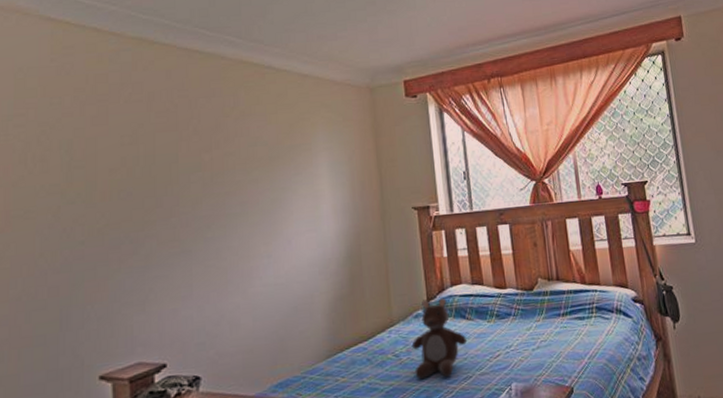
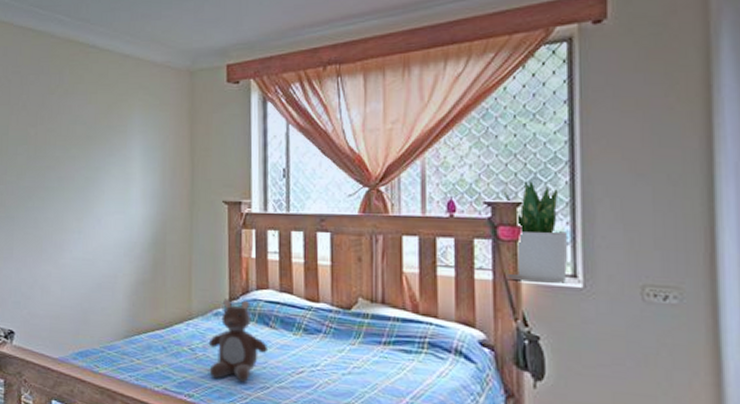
planter: none [633,163,684,244] -> present [503,181,567,284]

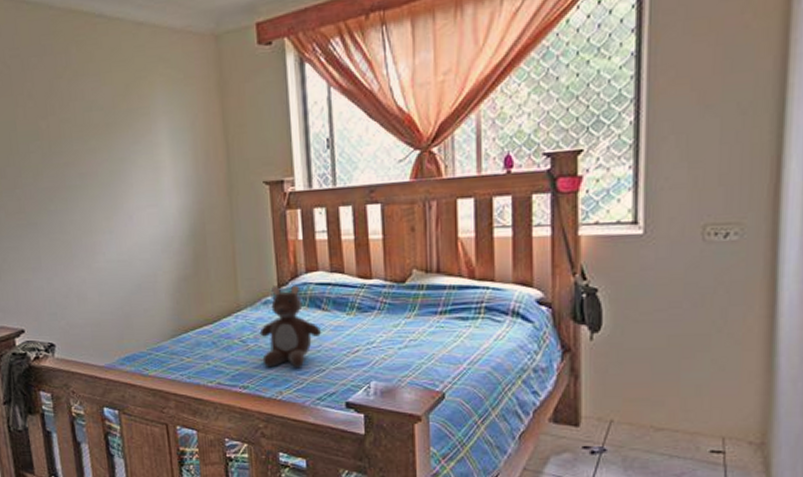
planter: present [503,181,567,284] -> none [563,125,629,235]

